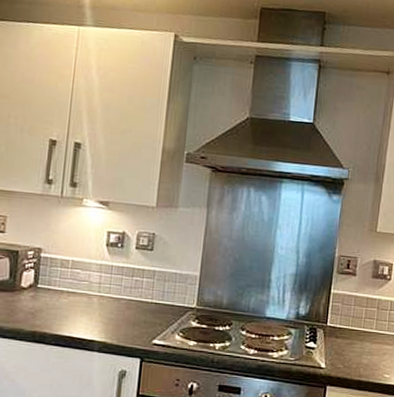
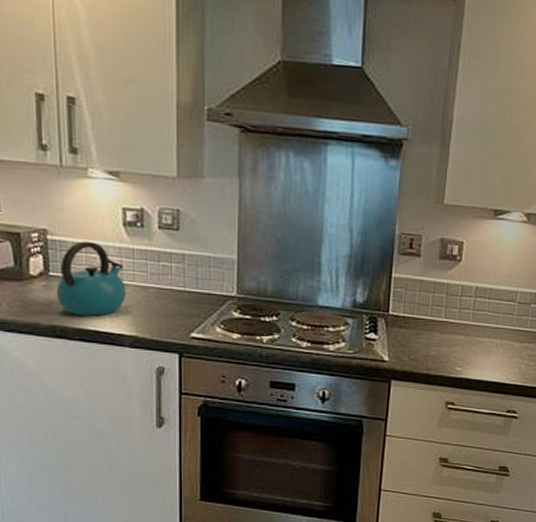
kettle: none [40,258,102,324] -> present [56,241,126,316]

